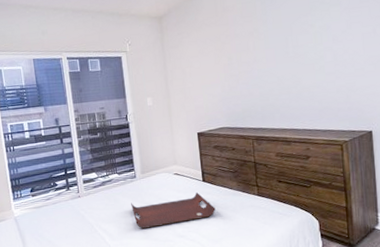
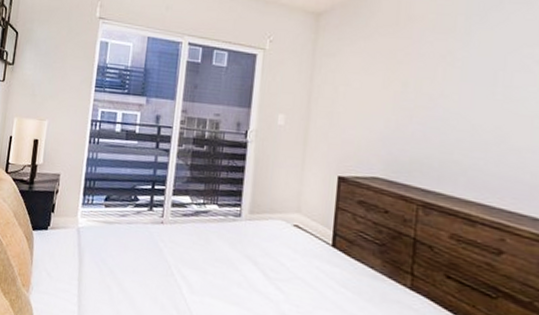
serving tray: present [131,192,216,229] -> none [226,249,343,301]

